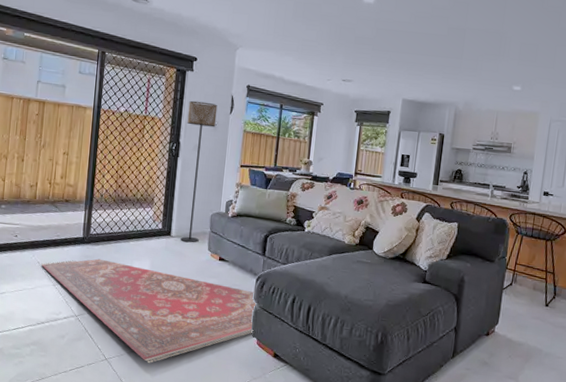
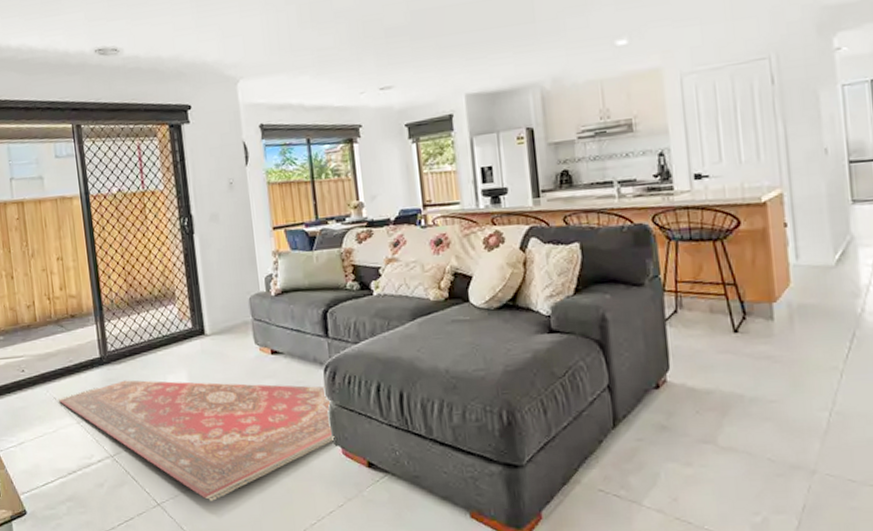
floor lamp: present [180,100,218,243] -> none [192,157,241,339]

